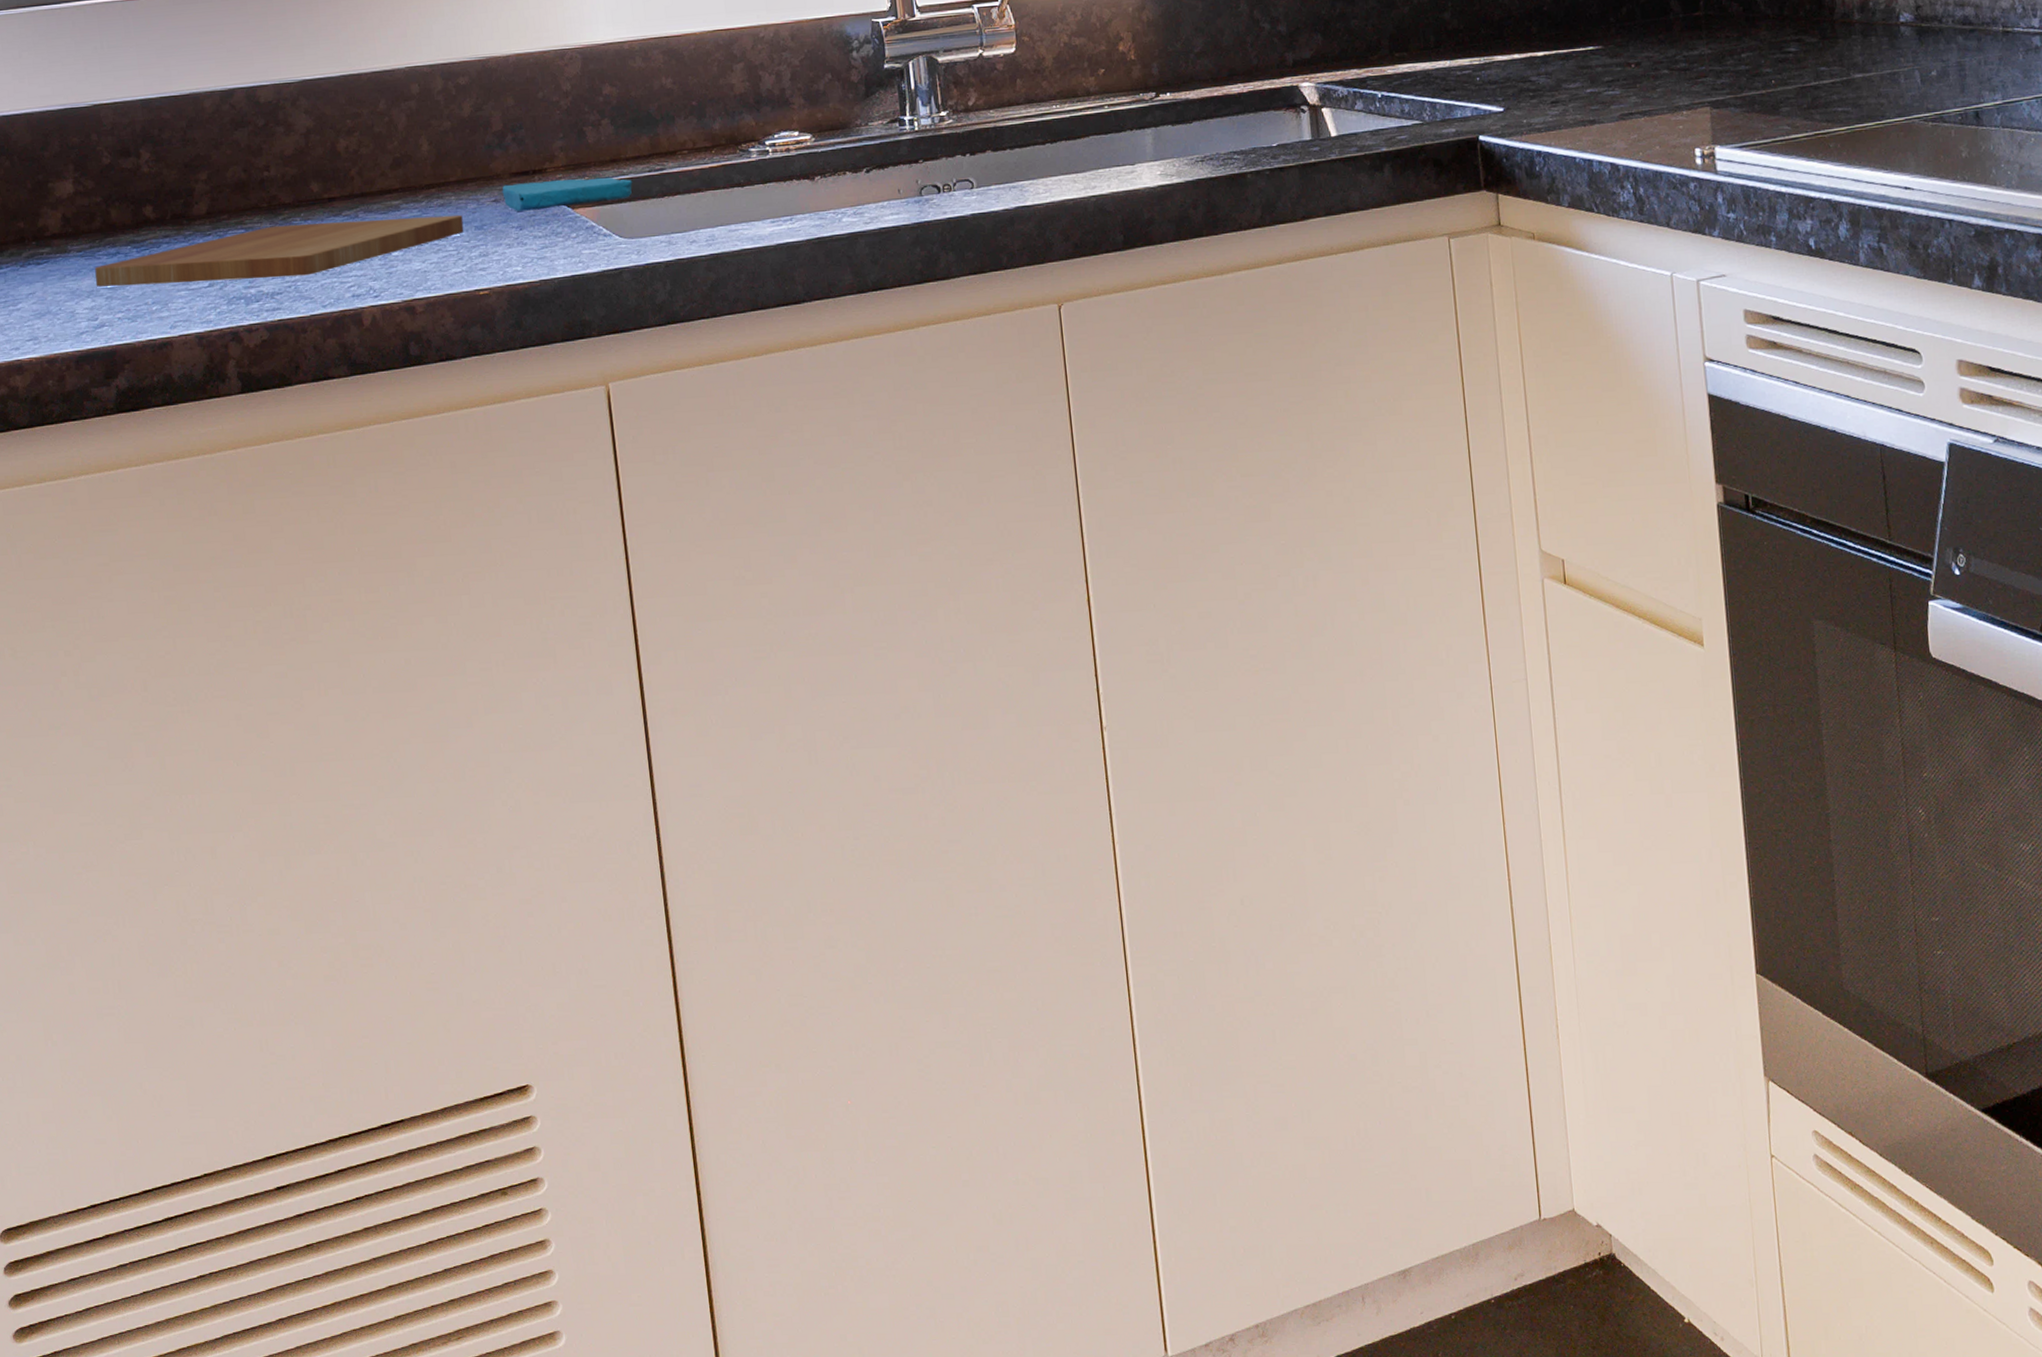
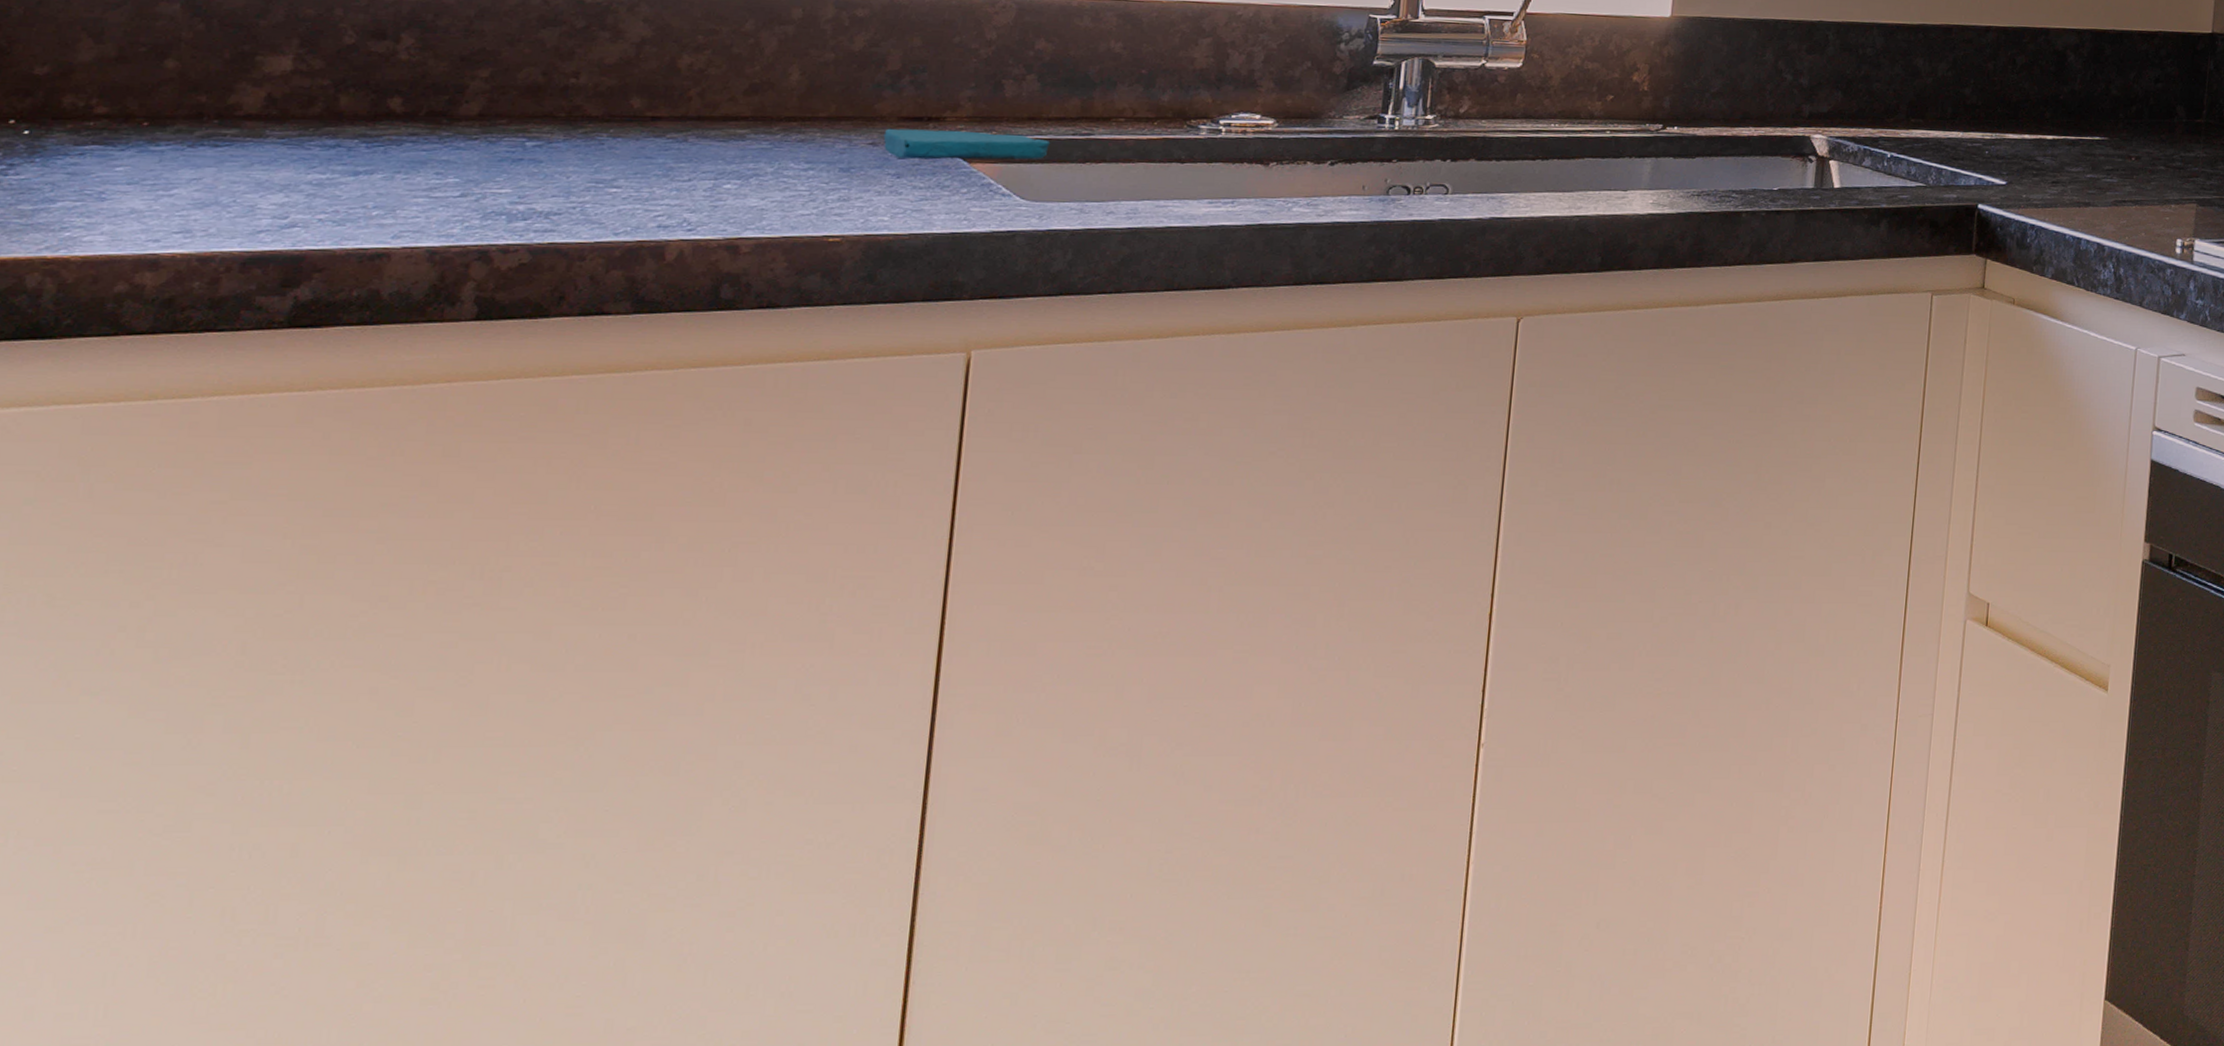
cutting board: present [95,214,464,287] -> none [295,138,826,198]

